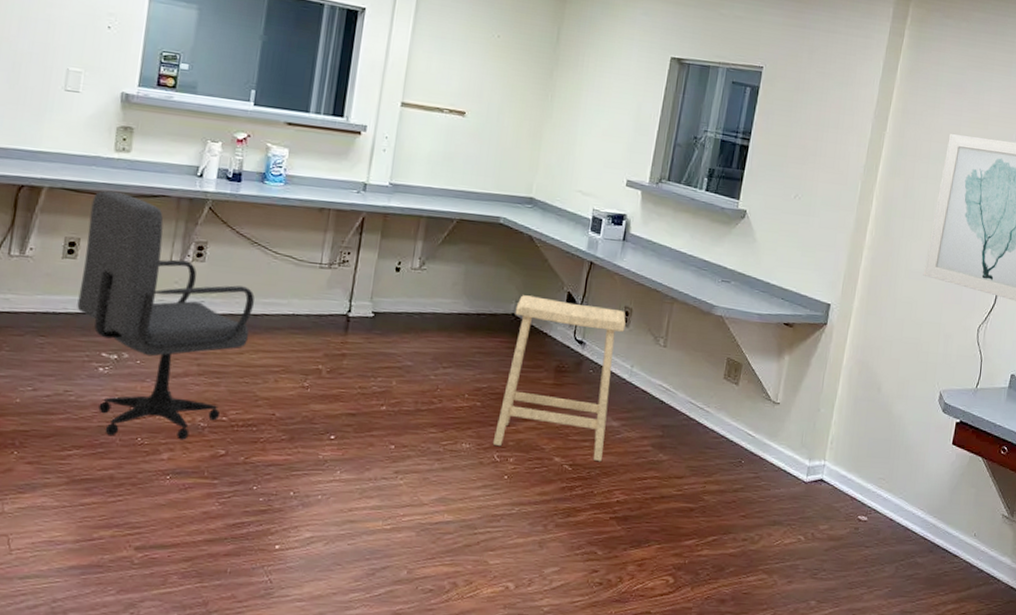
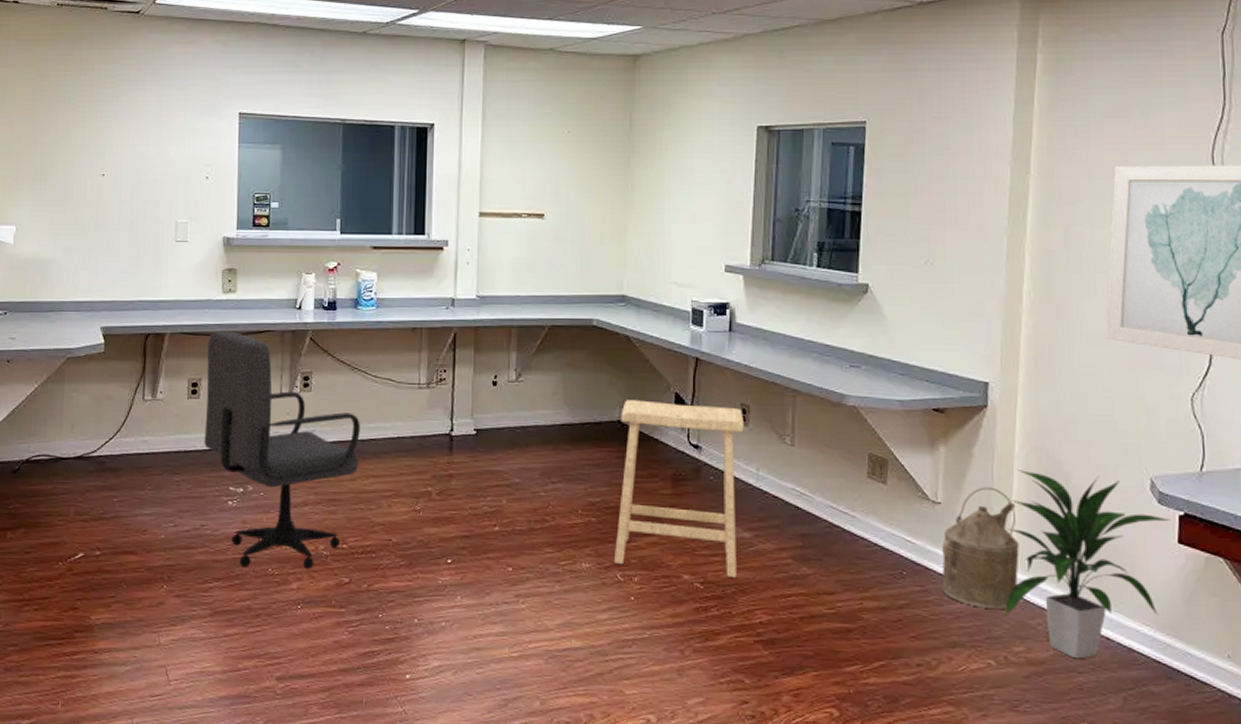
watering can: none [771,392,838,494] -> present [942,487,1019,609]
indoor plant: none [816,379,951,536] -> present [1004,470,1172,659]

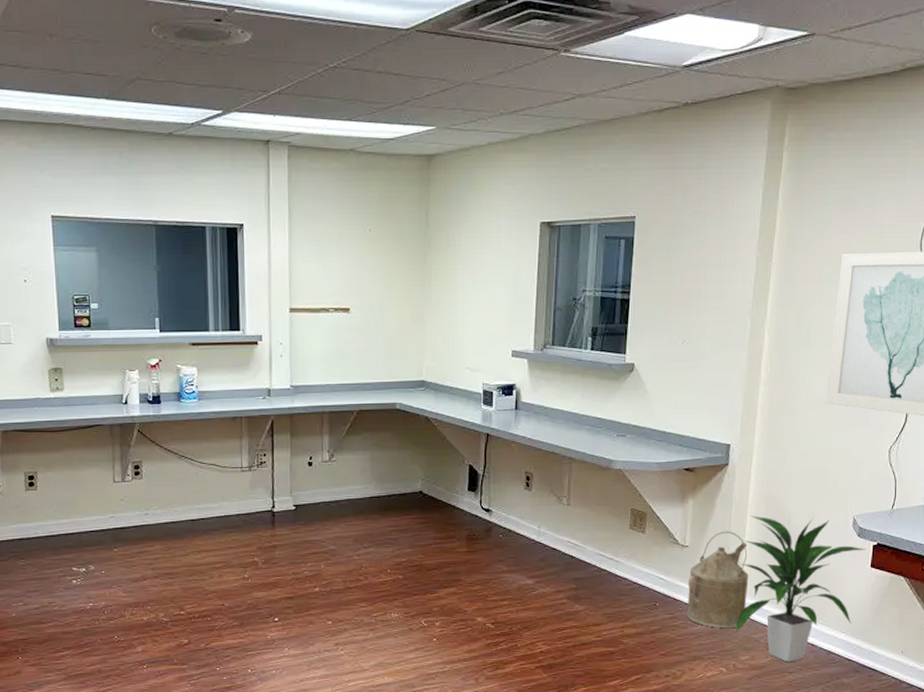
office chair: present [204,331,360,569] -> none [40,427,191,636]
stool: present [613,400,744,577] -> none [418,473,528,617]

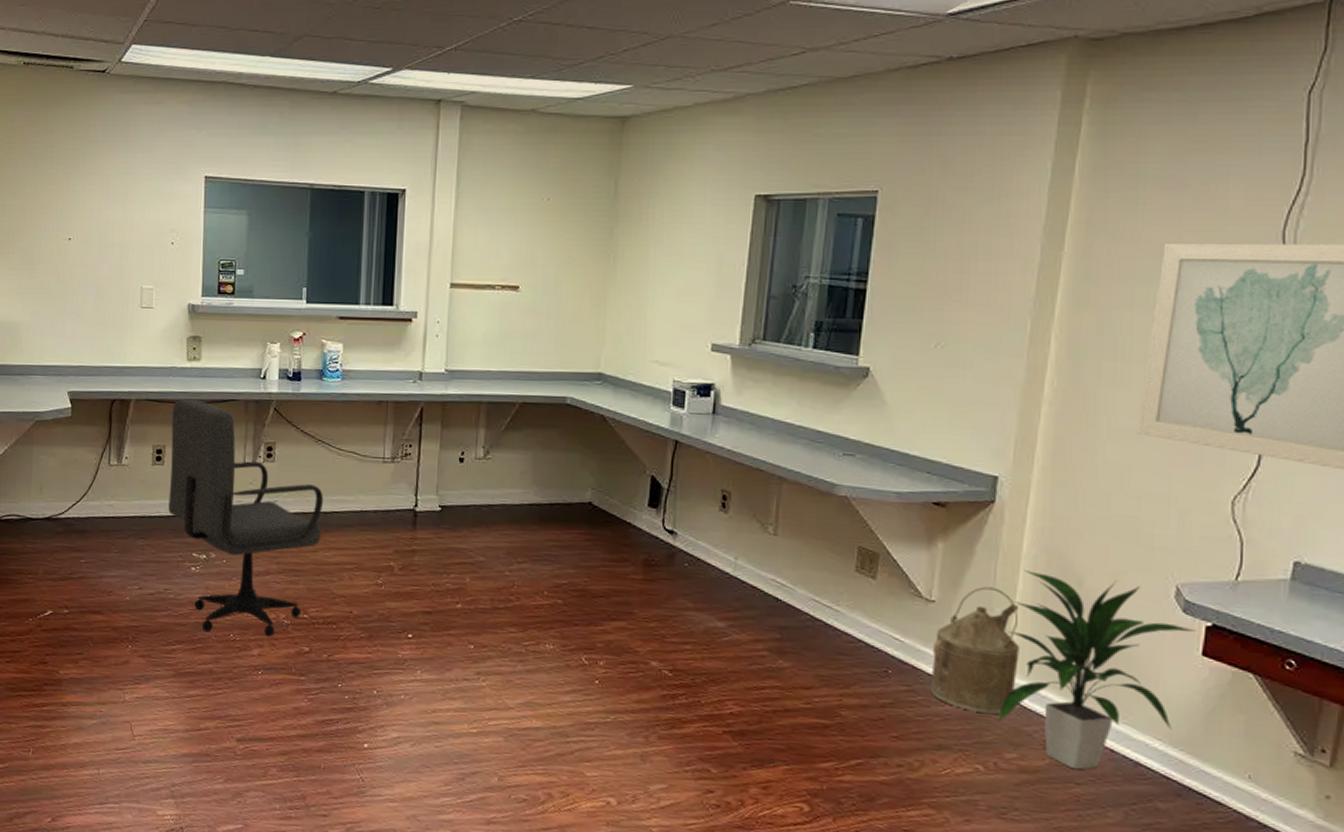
office chair: none [40,427,191,636] -> present [168,398,323,637]

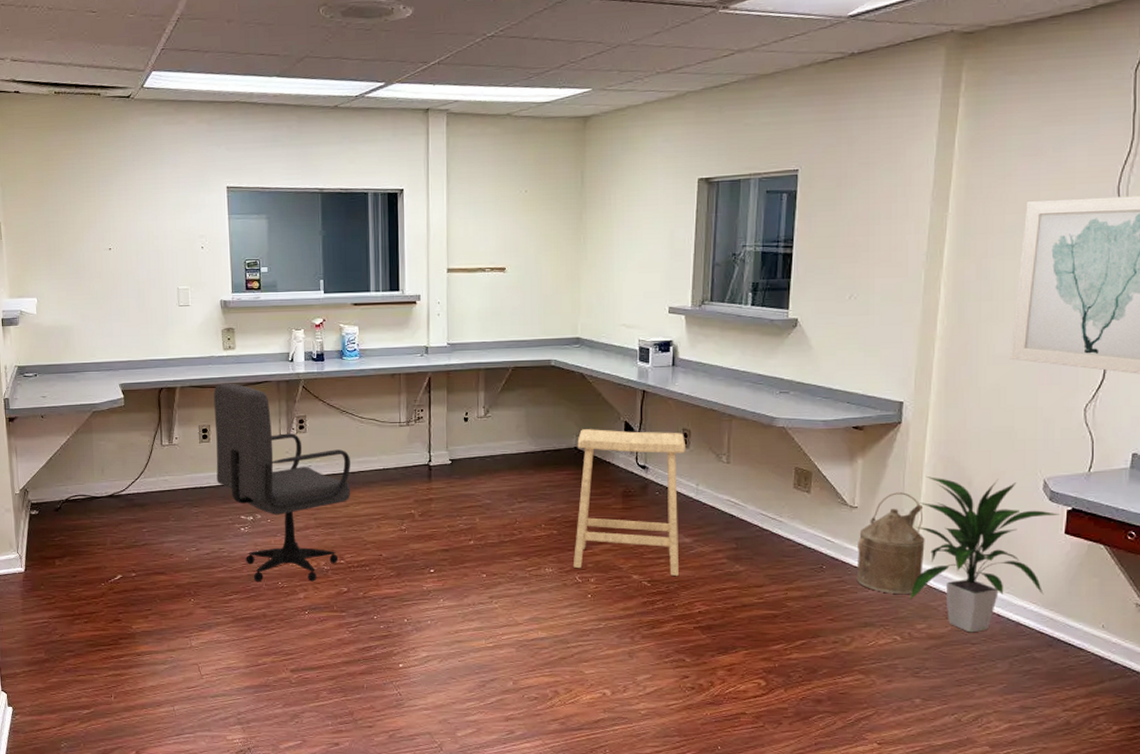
stool: none [578,481,724,667] -> present [573,429,685,576]

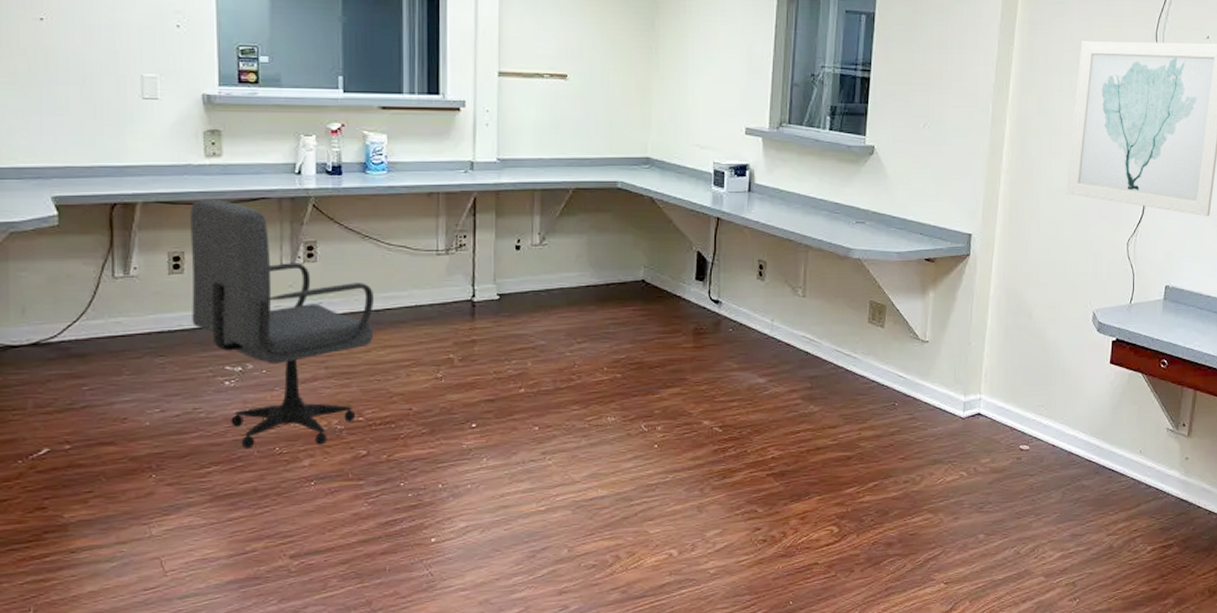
stool: present [573,429,685,576] -> none [638,260,761,420]
watering can: present [856,492,925,594] -> none [926,325,990,429]
indoor plant: present [909,476,1061,633] -> none [975,309,1107,465]

